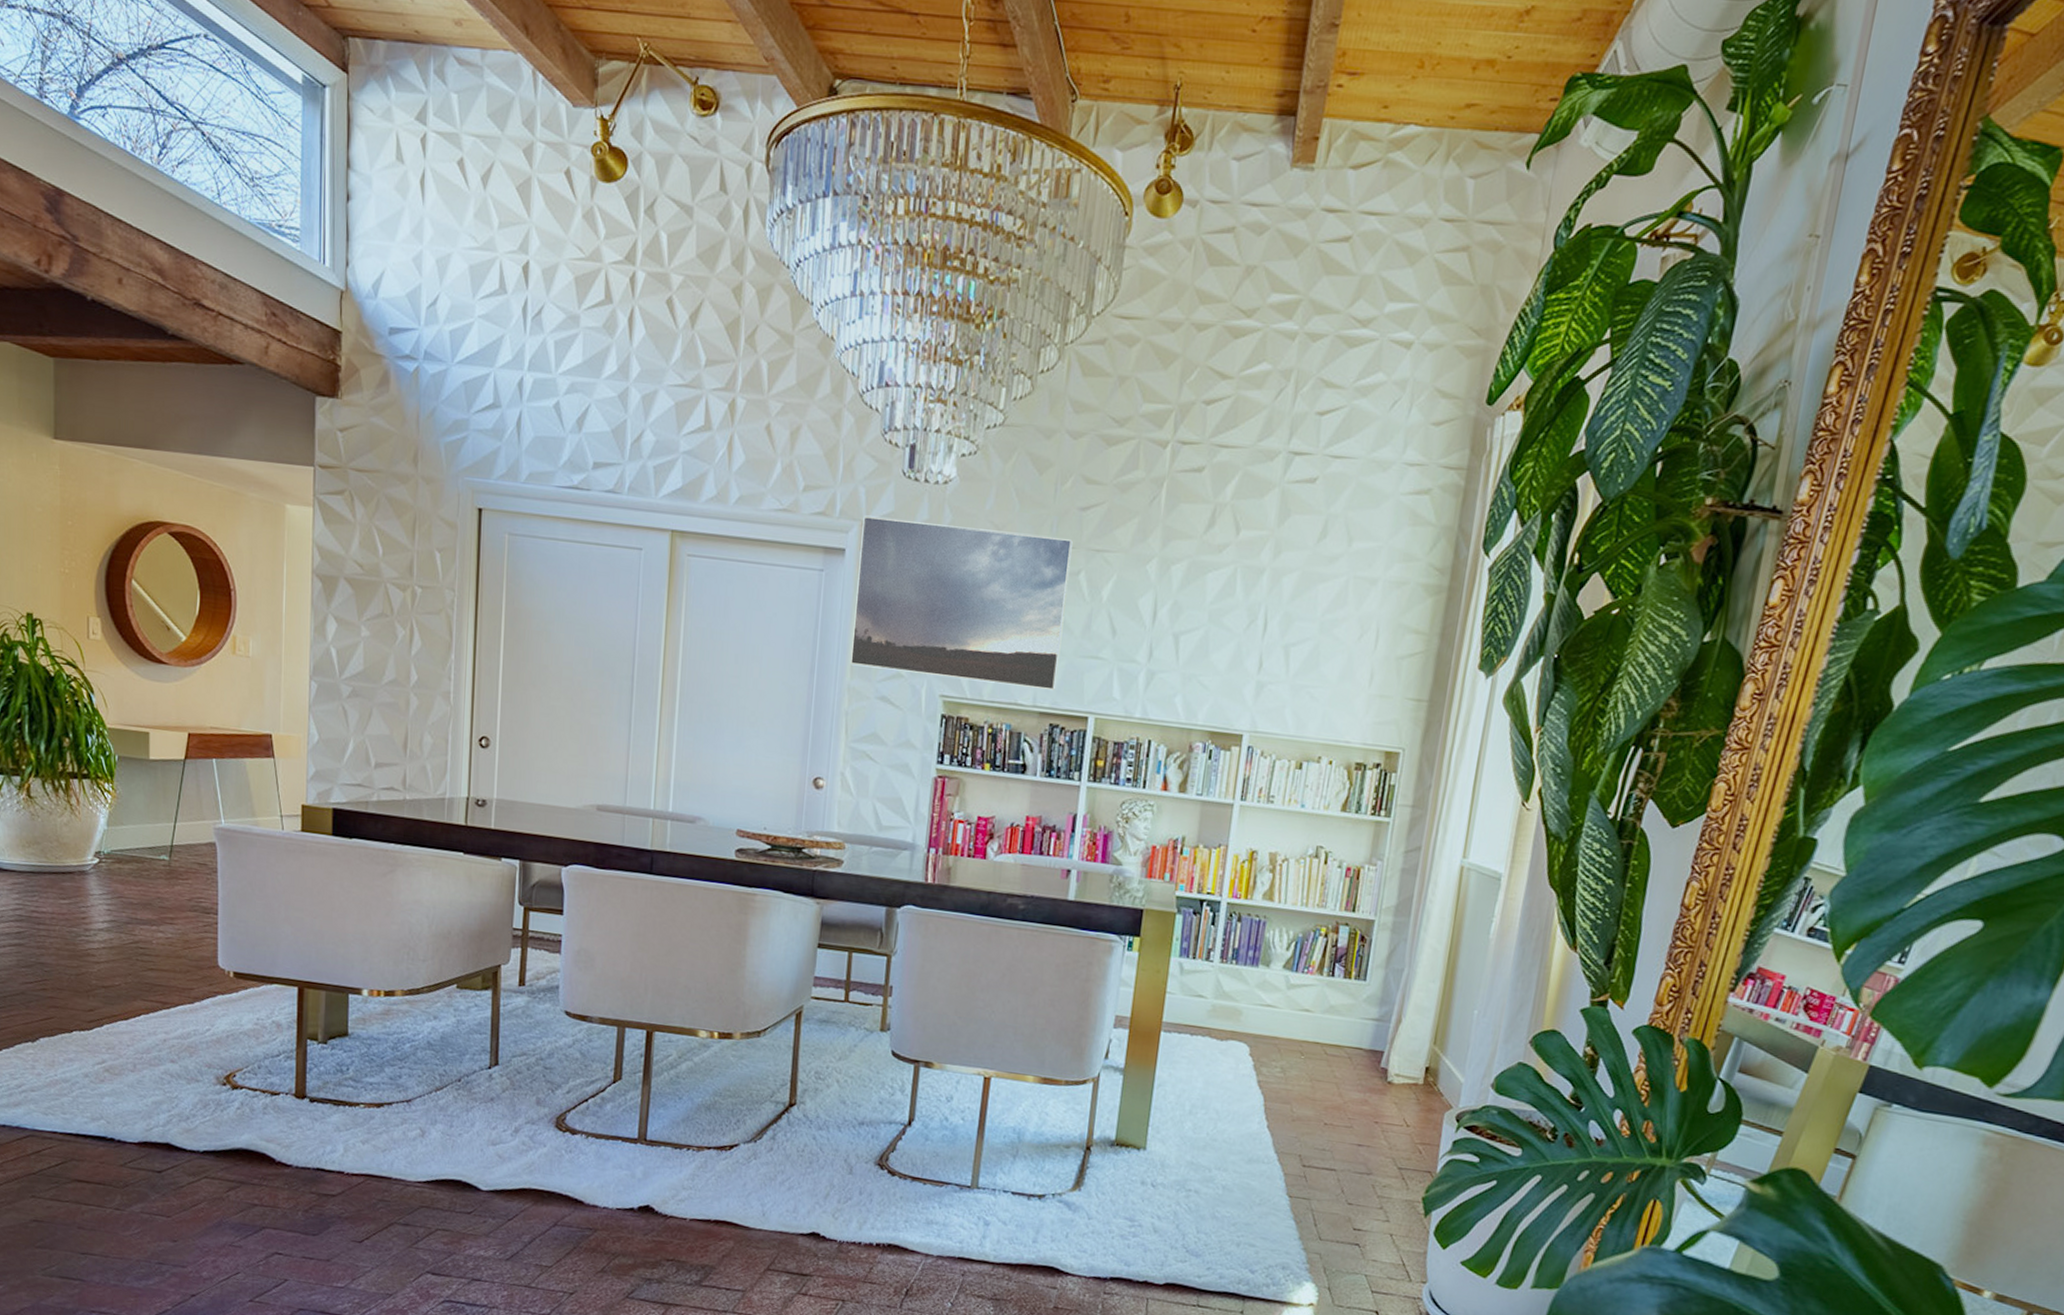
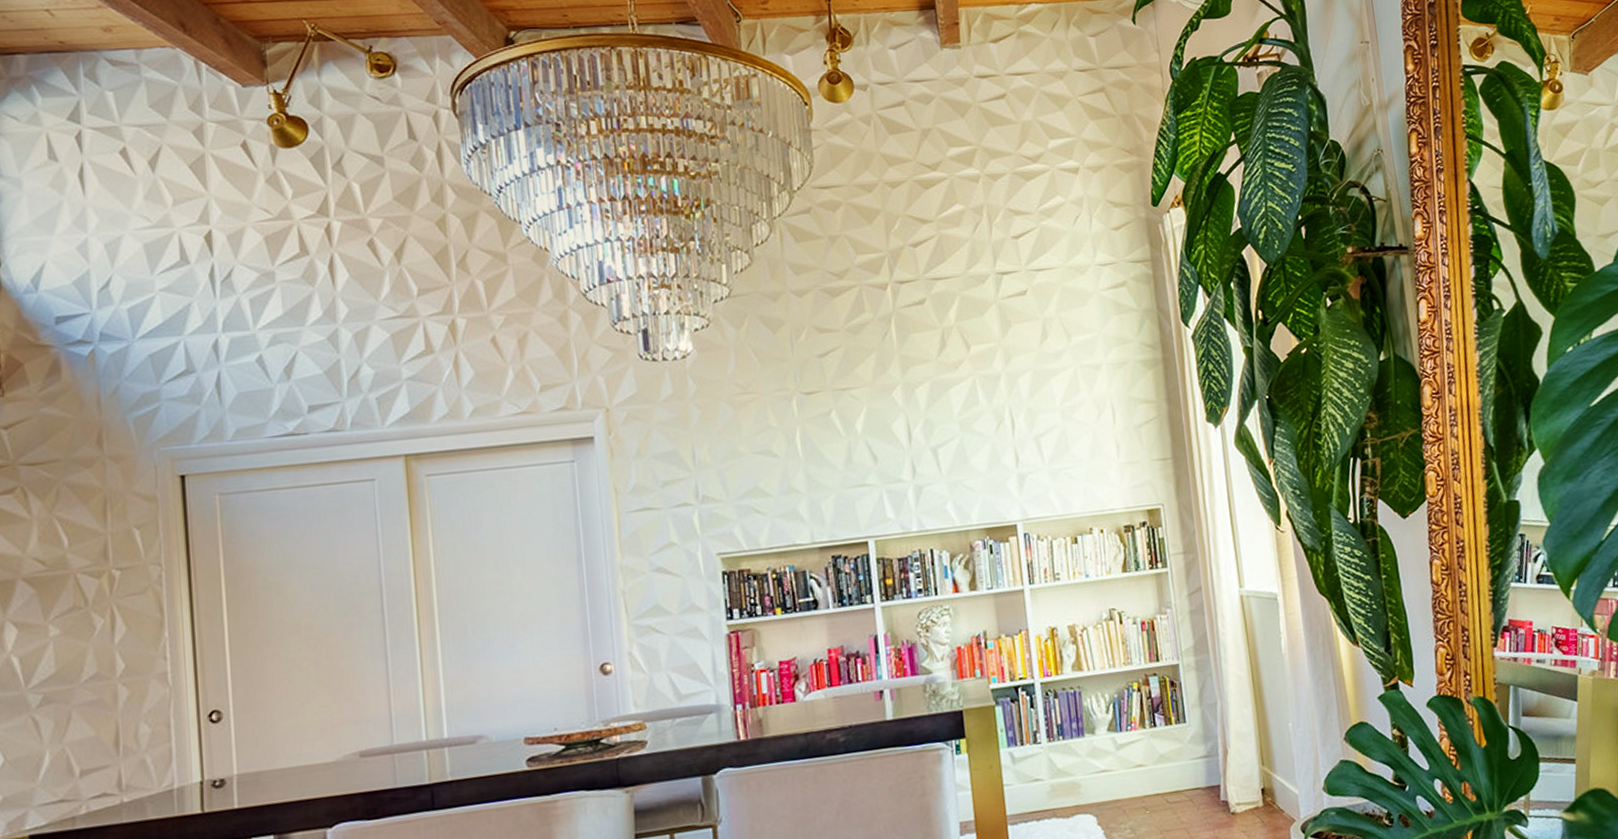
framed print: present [850,515,1073,691] -> none [607,385,831,545]

